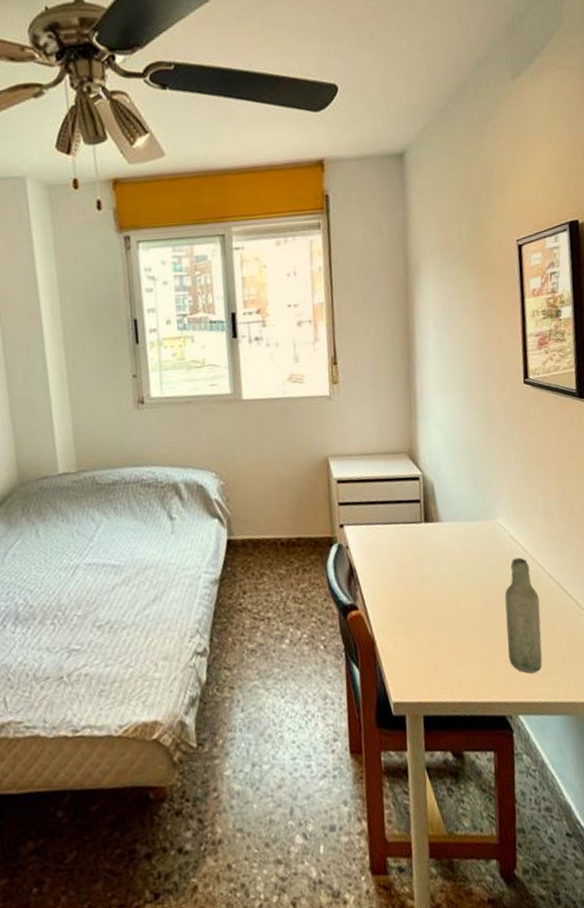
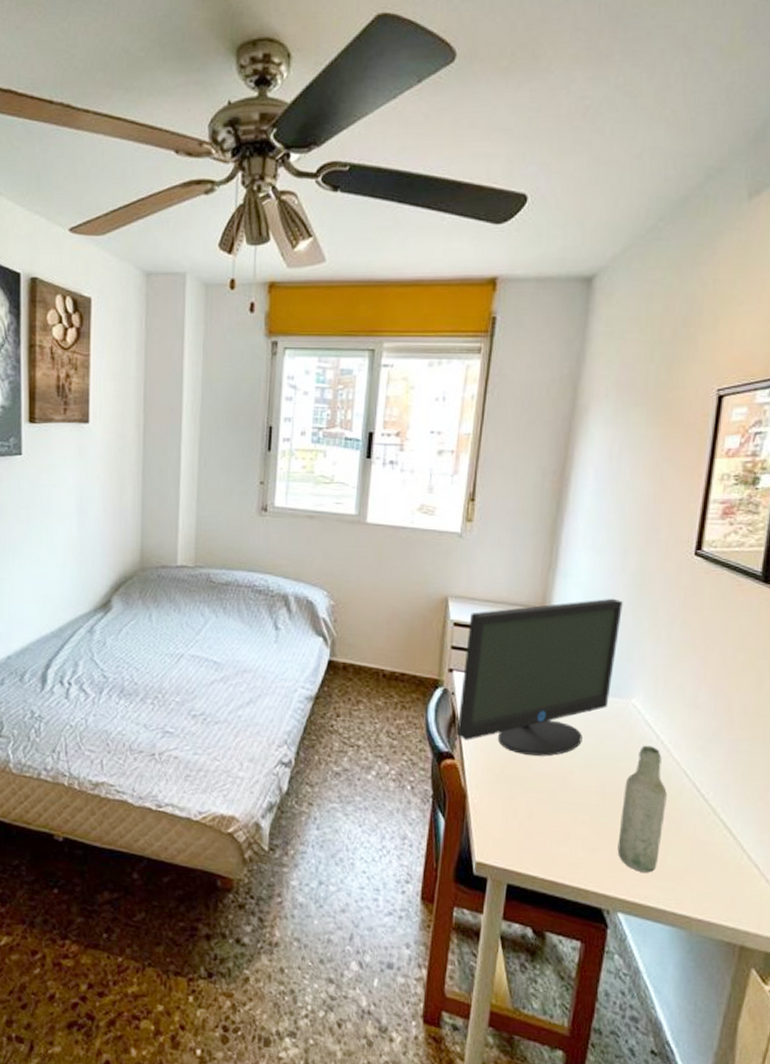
monitor: none [350,432,479,591] -> present [457,598,623,756]

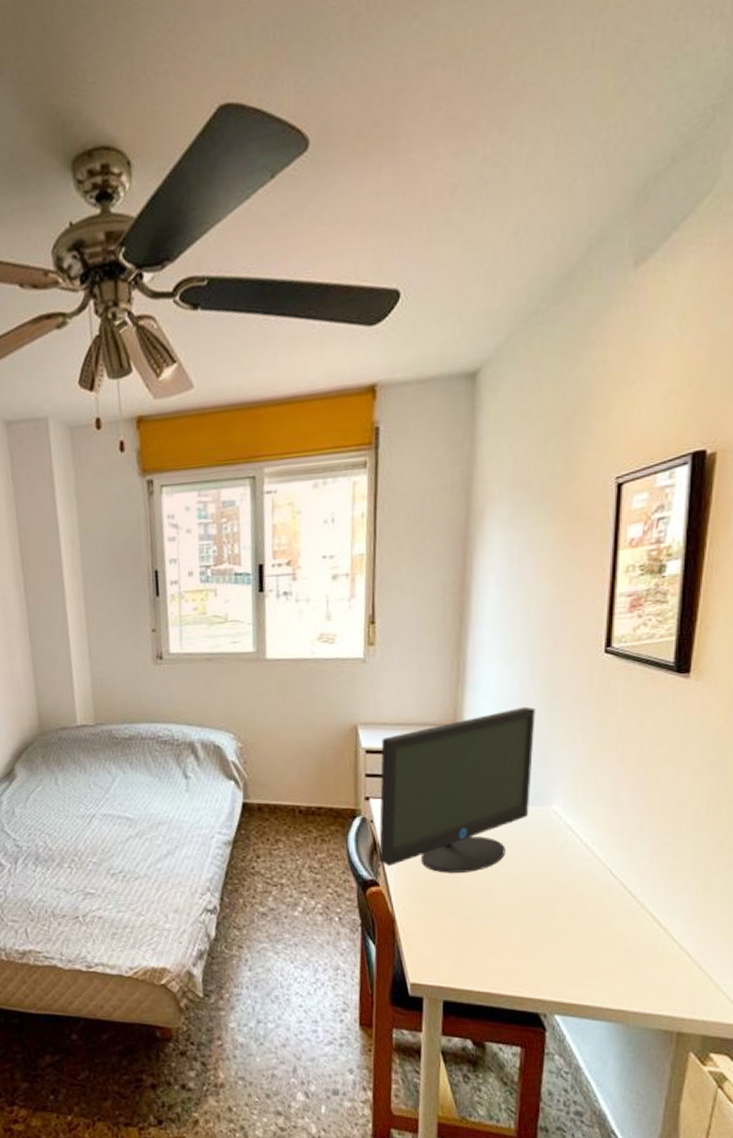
bottle: present [617,745,667,873] -> none [549,849,594,973]

